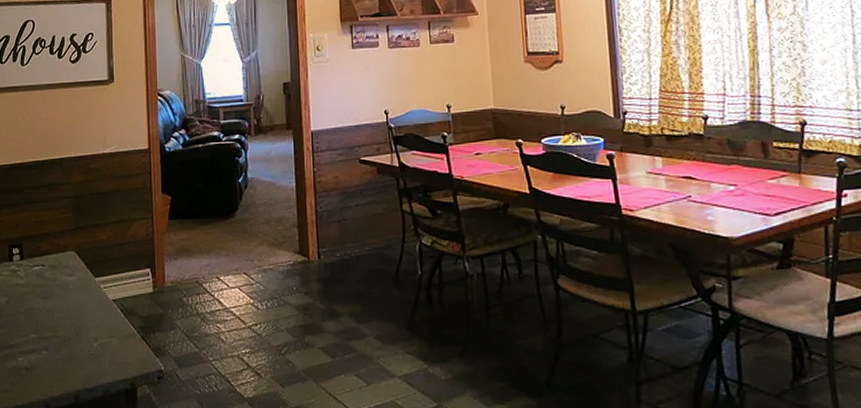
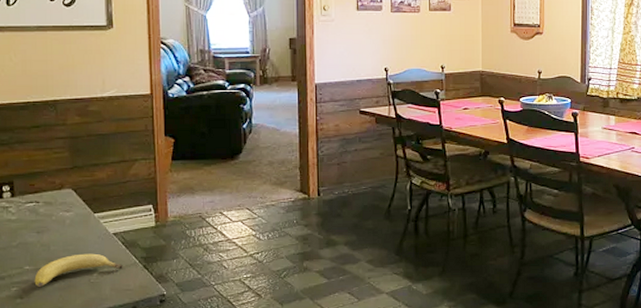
fruit: none [39,321,122,357] -> present [34,253,123,287]

